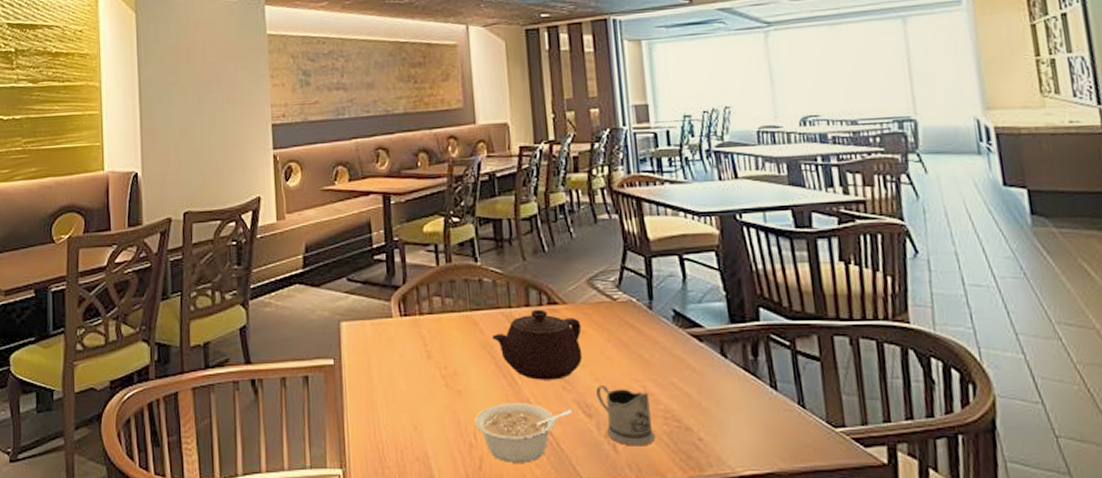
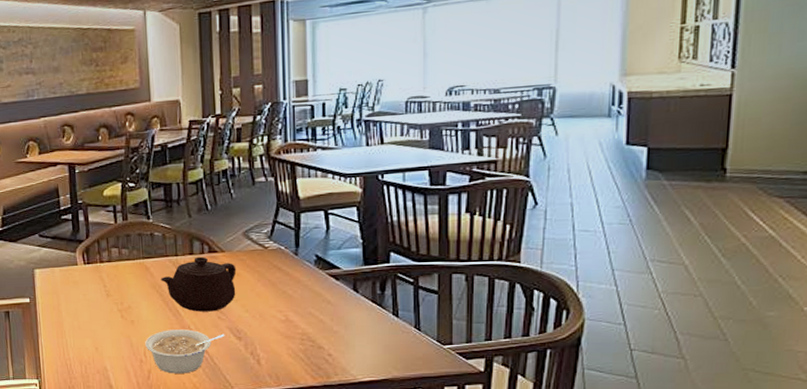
tea glass holder: present [596,384,656,446] -> none [246,314,293,361]

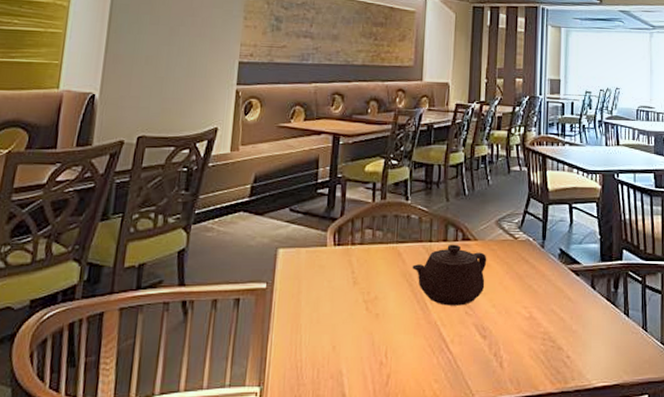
legume: present [145,329,225,374] -> none [387,326,471,379]

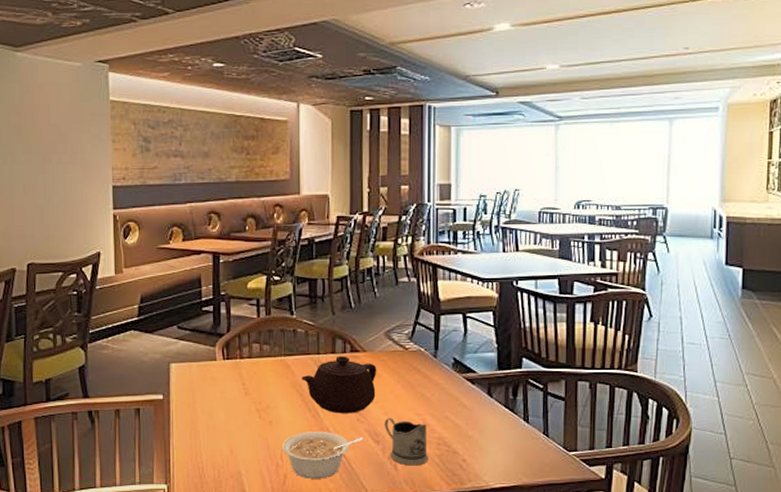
legume: none [387,326,471,379] -> present [282,432,363,479]
tea glass holder: none [492,310,534,363] -> present [385,417,429,466]

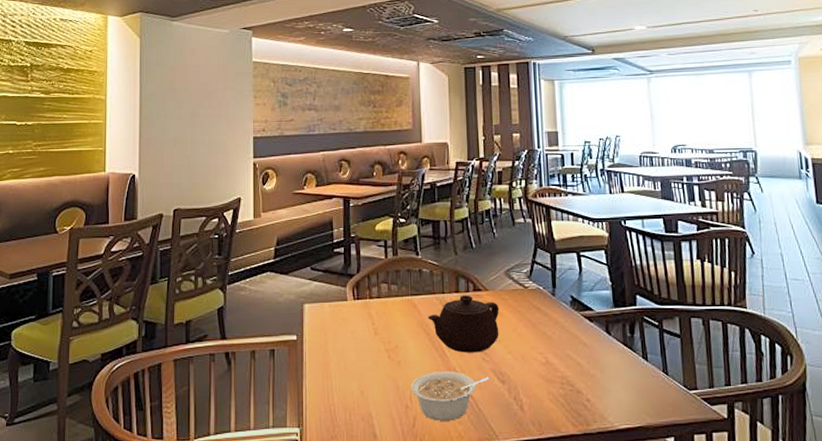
tea glass holder: present [385,417,429,466] -> none [509,356,554,406]

